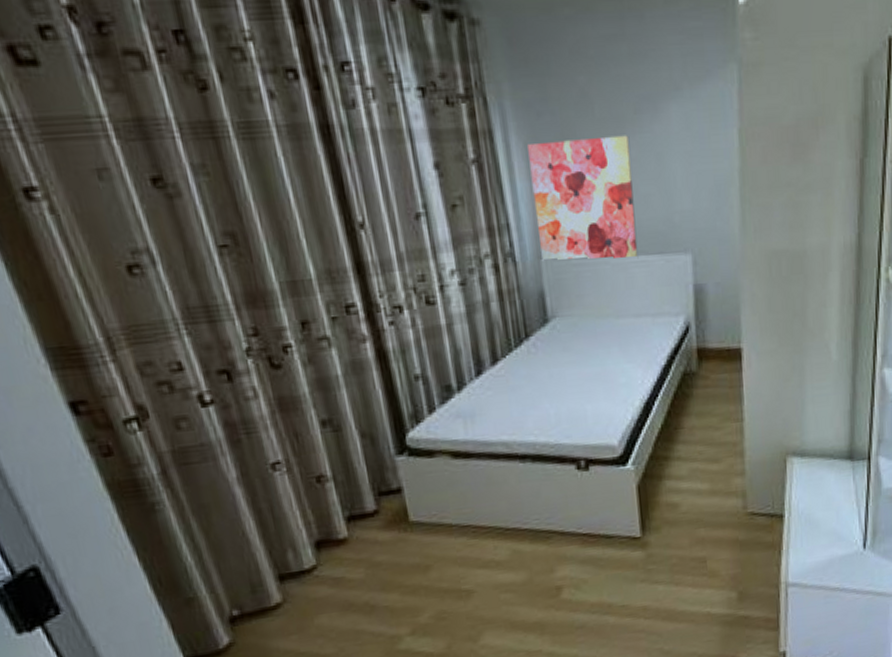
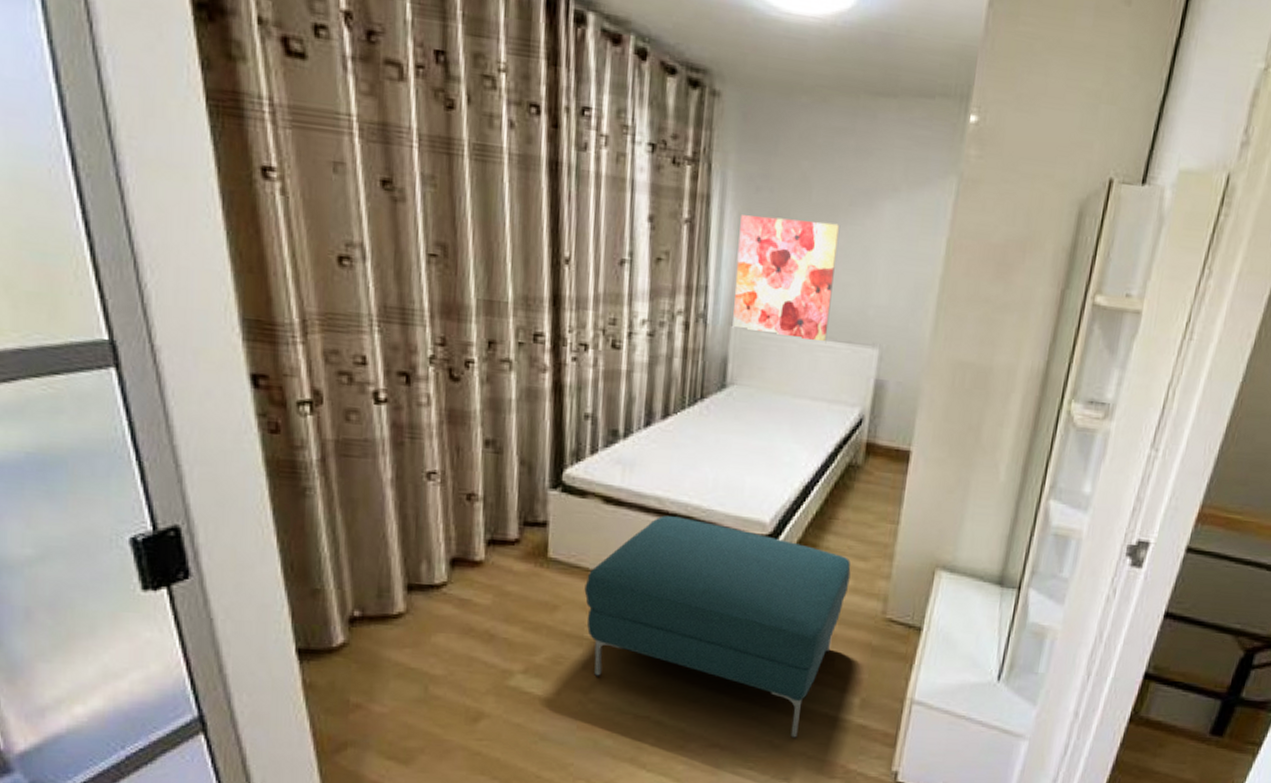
ottoman: none [451,456,707,642] -> present [584,515,851,739]

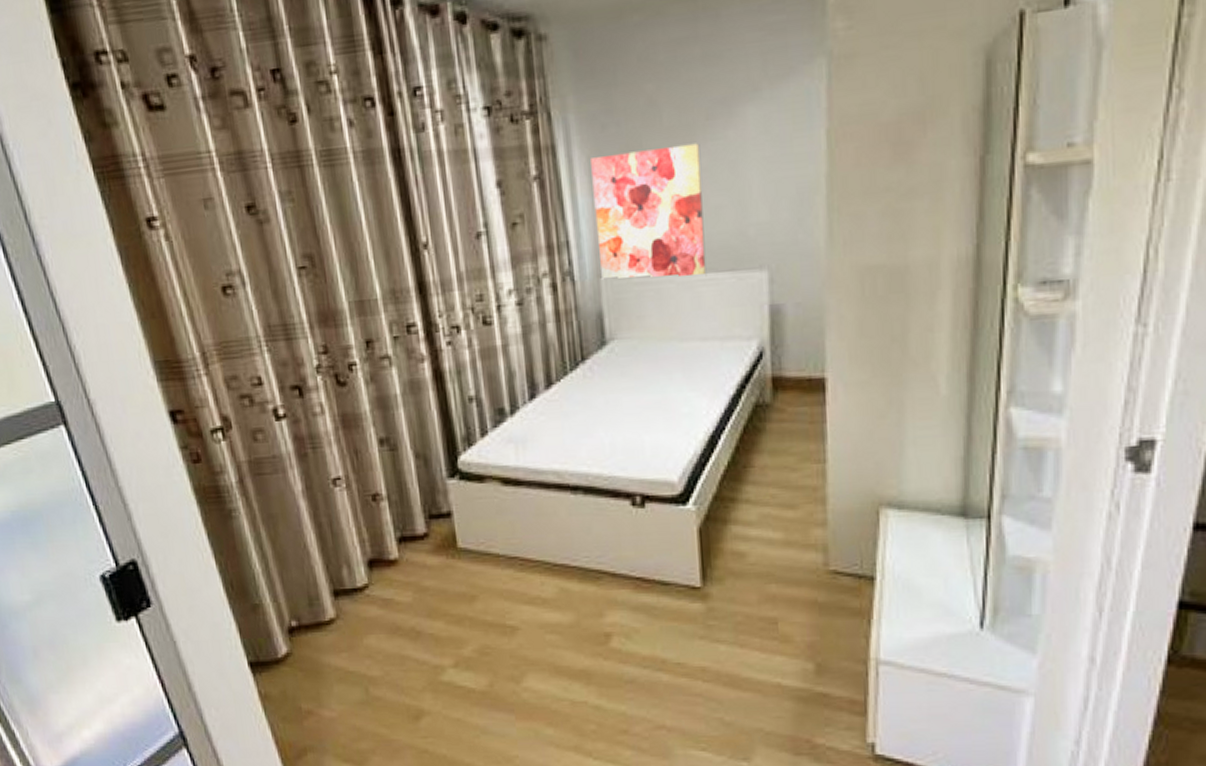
ottoman: present [584,515,851,739] -> none [498,488,780,714]

